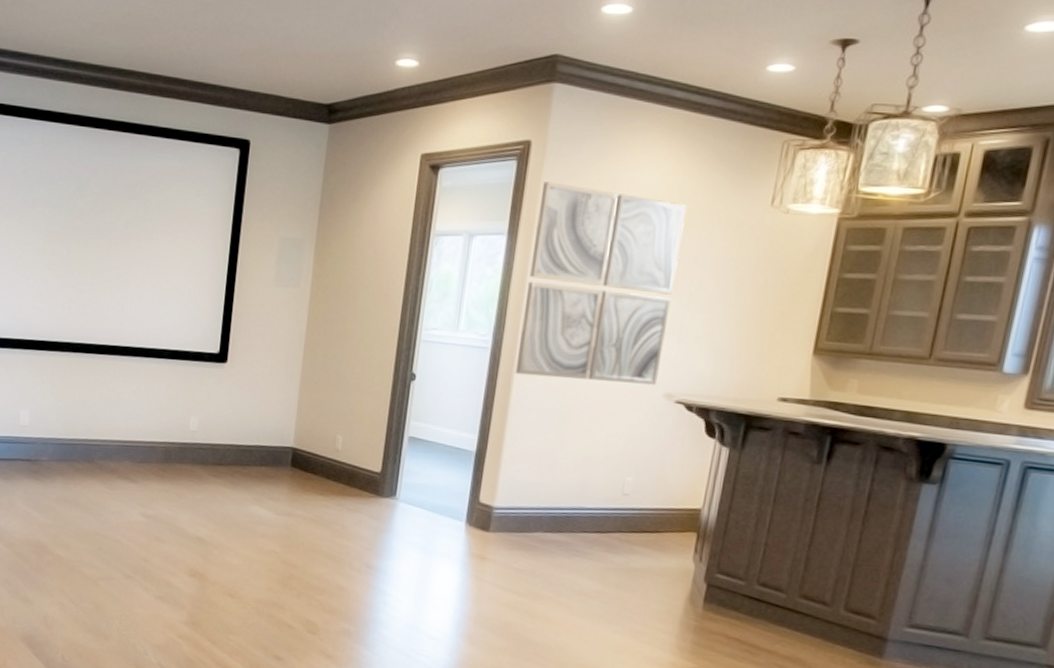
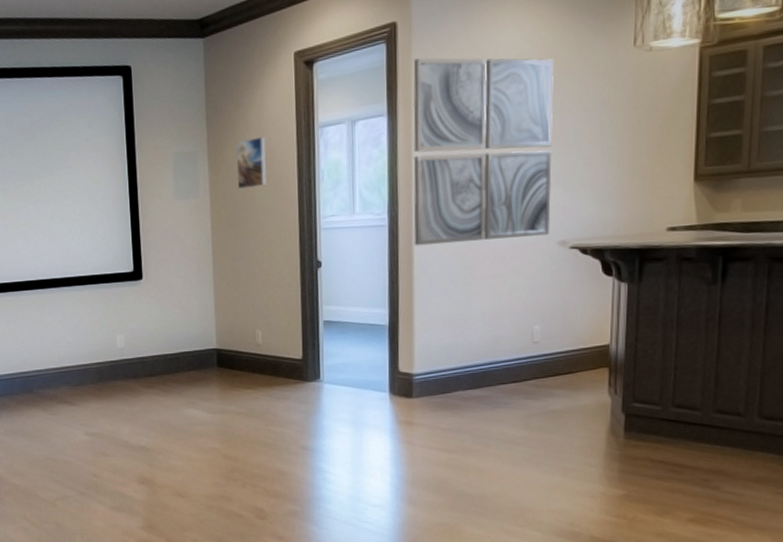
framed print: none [341,235,378,287] -> present [236,136,267,189]

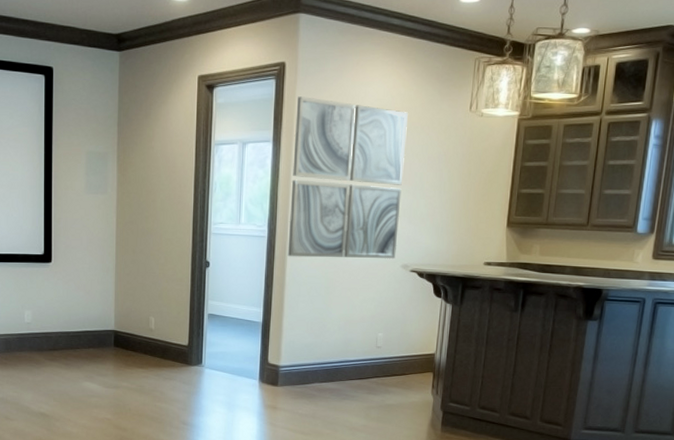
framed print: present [236,136,267,189] -> none [141,146,169,191]

